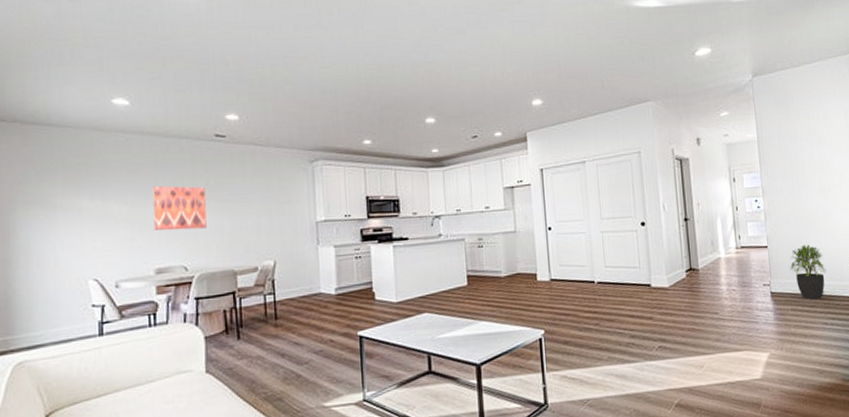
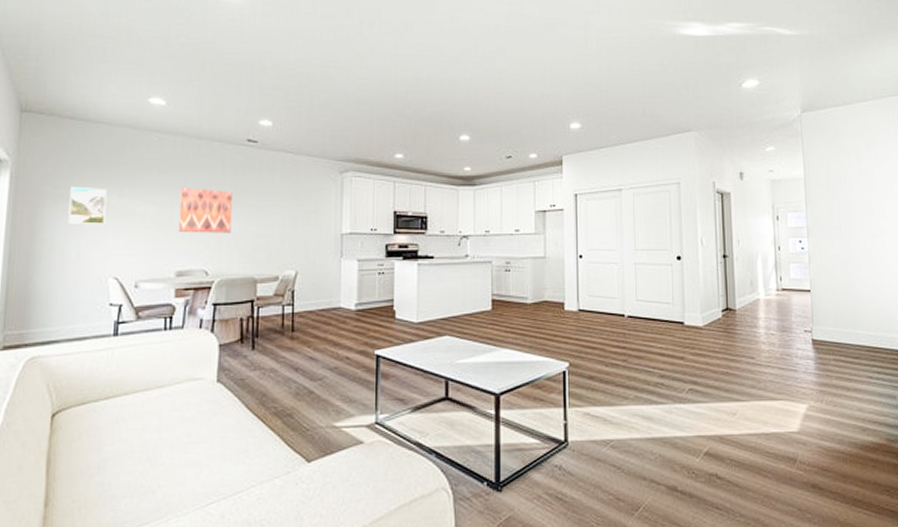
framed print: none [41,191,80,229] -> present [68,186,108,224]
potted plant: present [789,244,827,300] -> none [833,291,873,351]

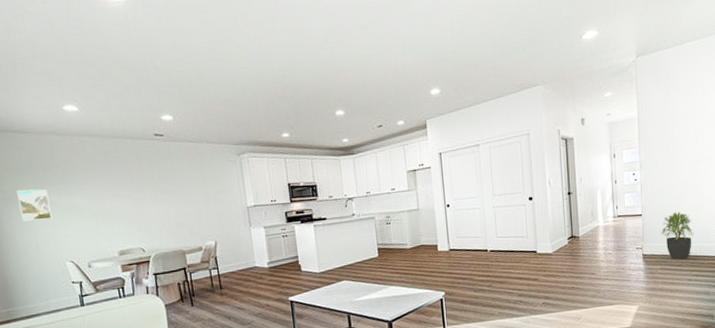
wall art: present [179,188,233,233] -> none [107,180,156,219]
potted plant: none [833,291,873,351] -> present [660,211,694,260]

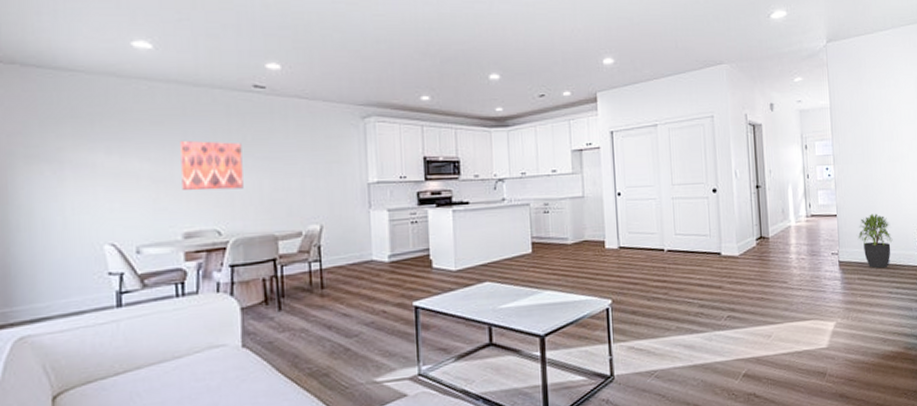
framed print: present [16,189,53,222] -> none [45,144,93,187]
wall art: none [107,180,156,219] -> present [180,141,243,191]

